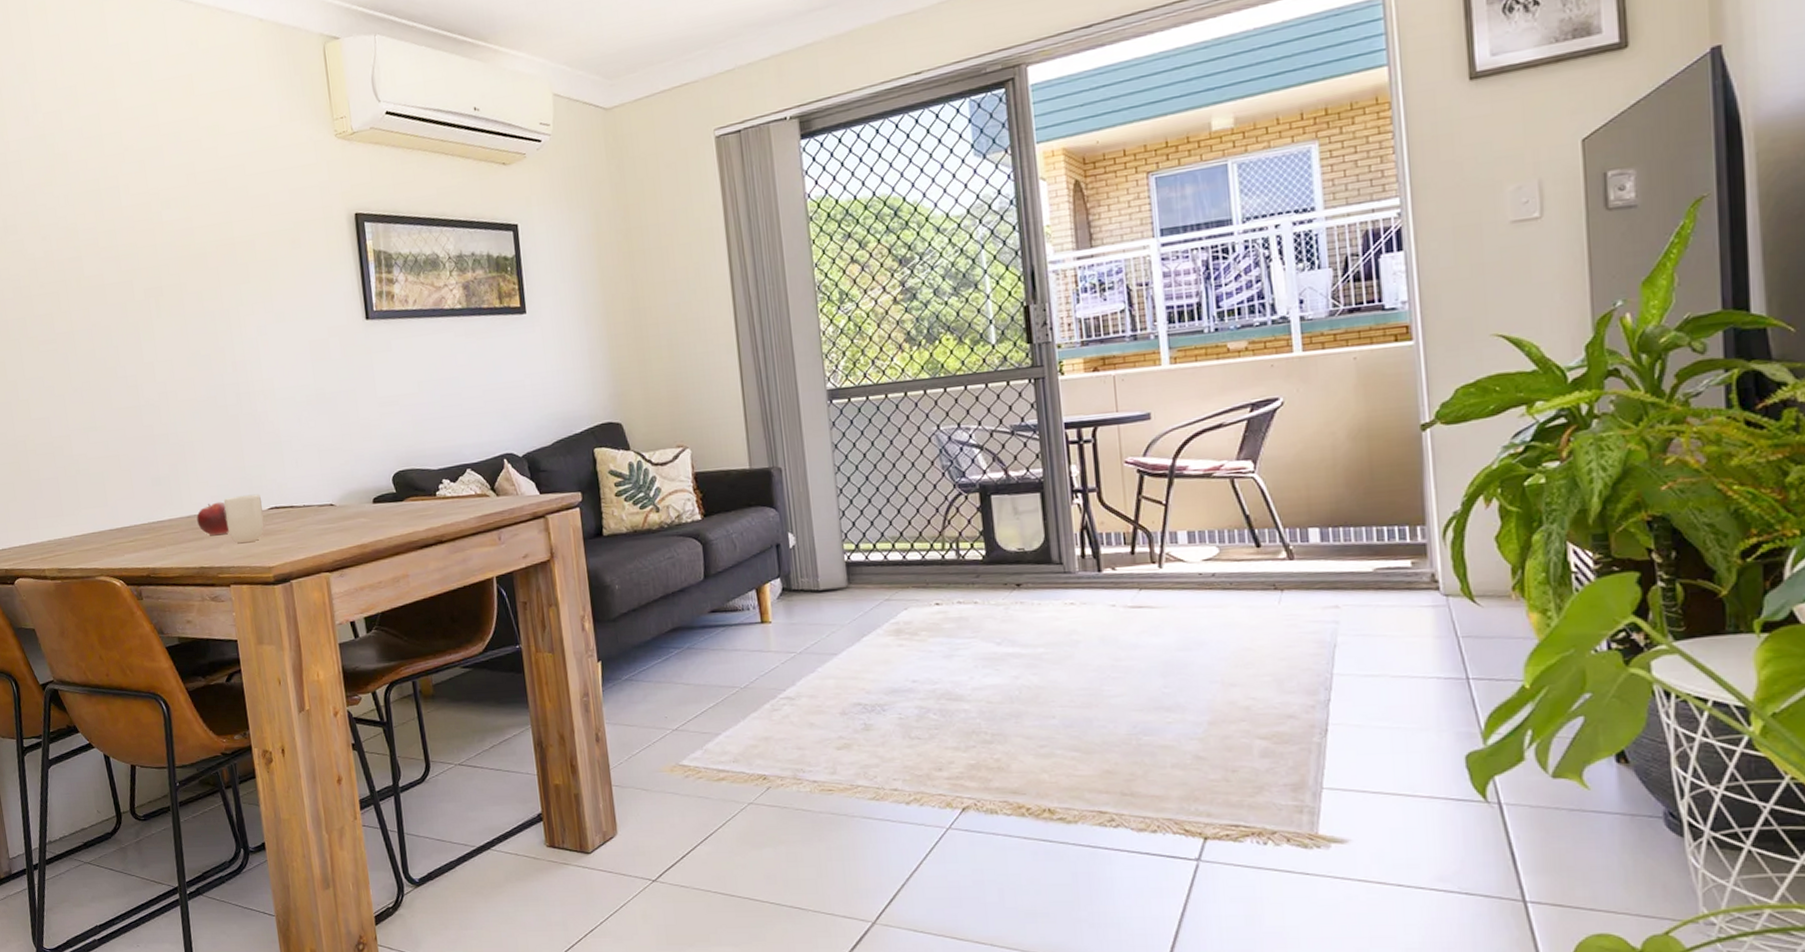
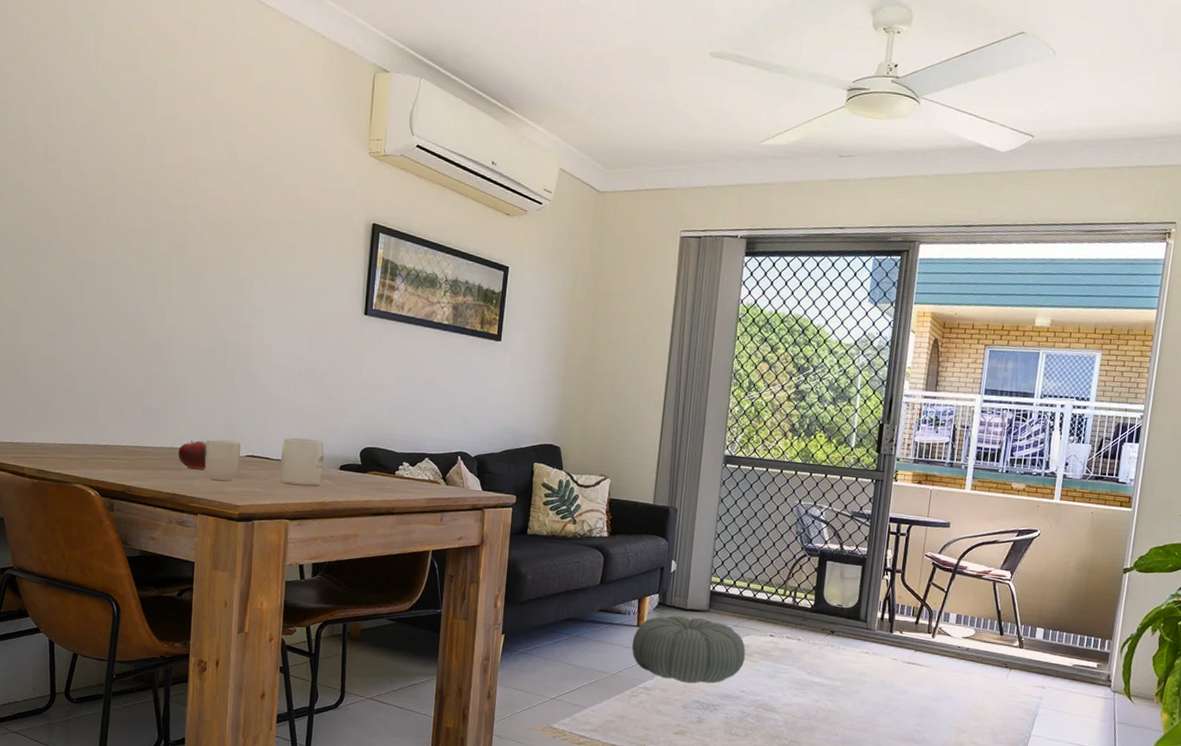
mug: none [305,474,356,532] -> present [280,437,324,486]
pouf: none [759,597,909,683] -> present [632,615,746,683]

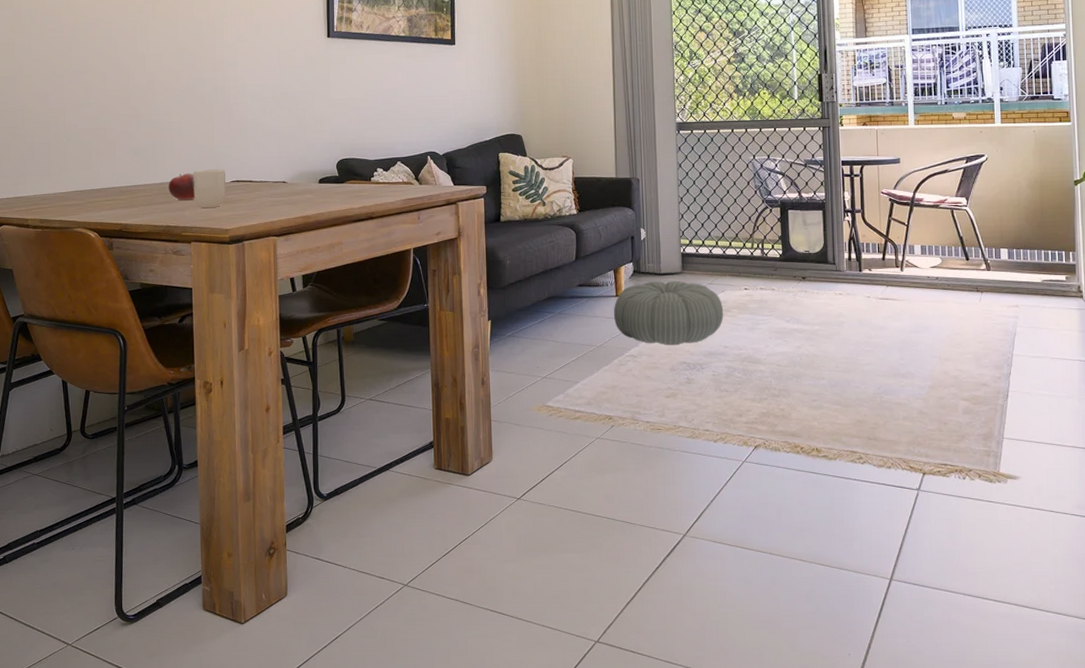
mug: present [280,437,324,486] -> none [263,158,304,203]

